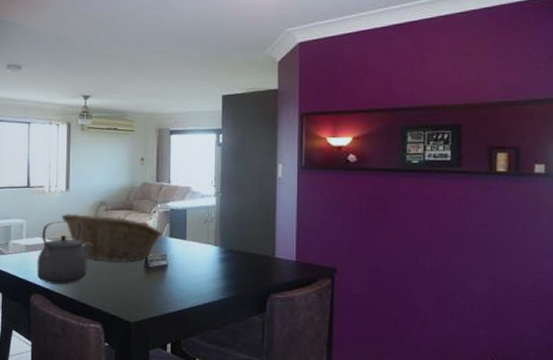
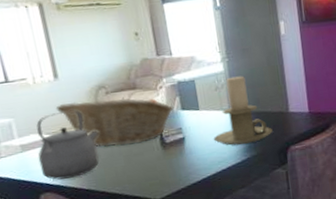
candle holder: none [194,212,255,283] -> present [213,76,273,146]

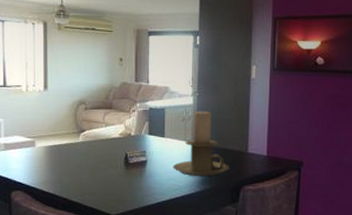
tea kettle: present [36,110,100,180] -> none [17,119,71,181]
fruit basket: present [55,97,174,148] -> none [40,112,142,159]

